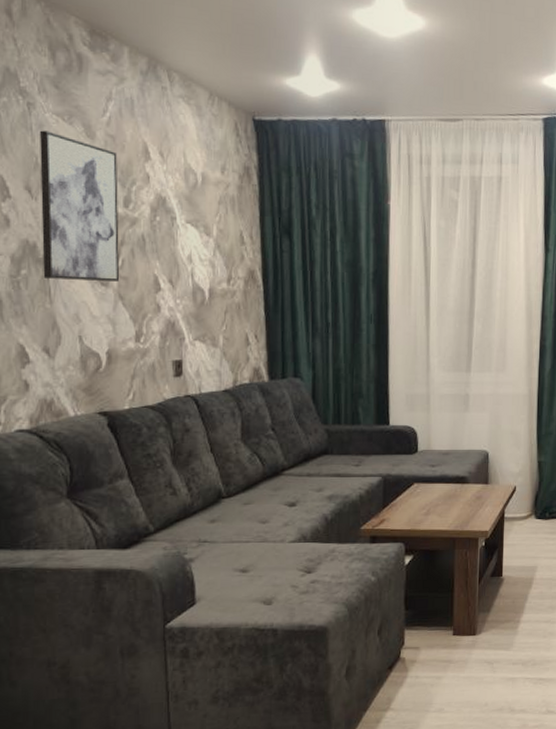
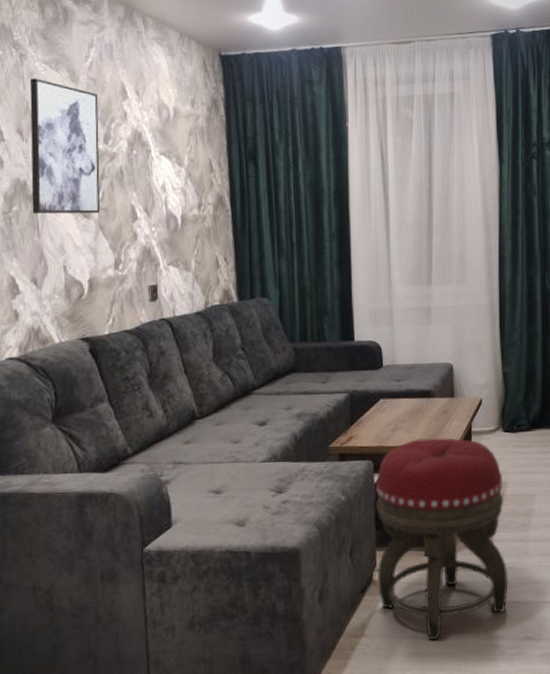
footstool: none [405,523,534,715] -> present [376,438,508,641]

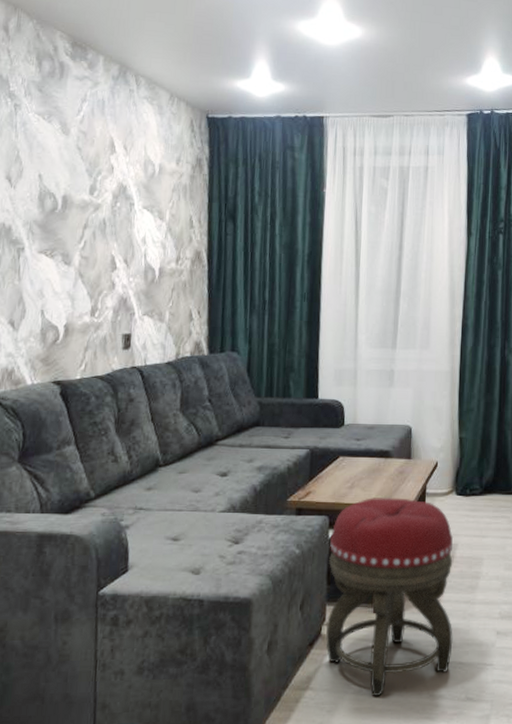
wall art: present [30,78,101,213] -> none [14,127,88,261]

